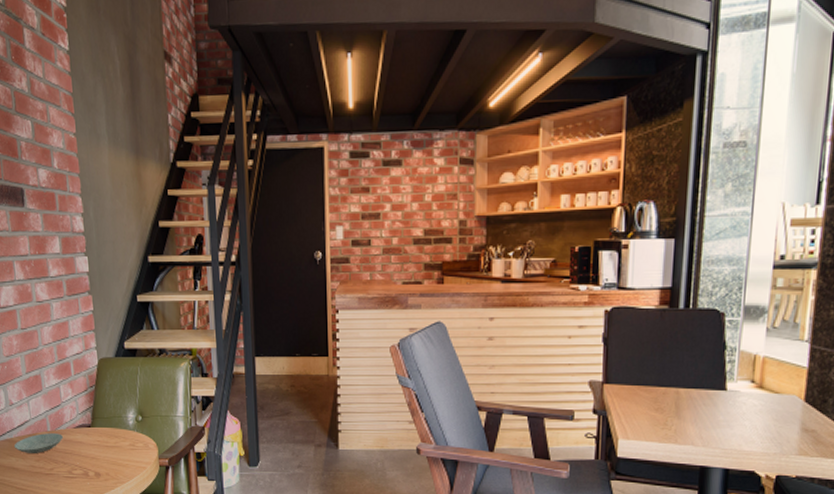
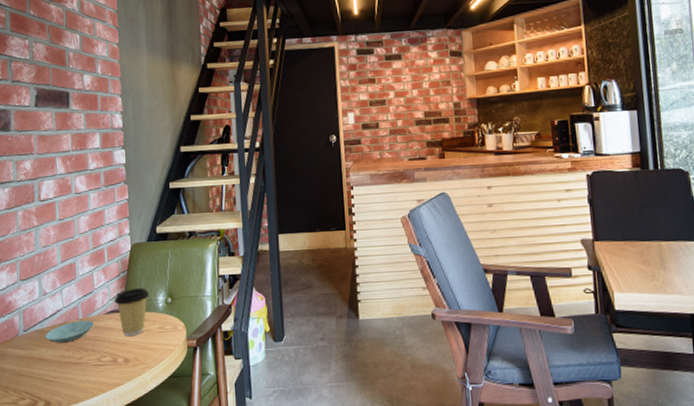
coffee cup: none [83,404,120,452] -> present [114,288,150,337]

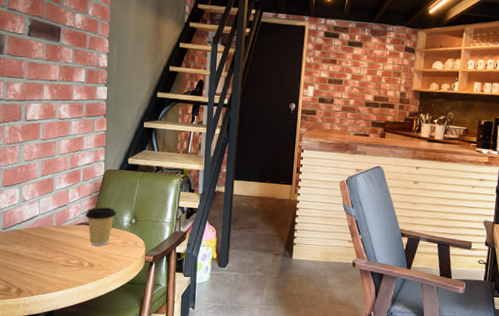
saucer: present [44,320,94,344] -> none [21,227,65,244]

